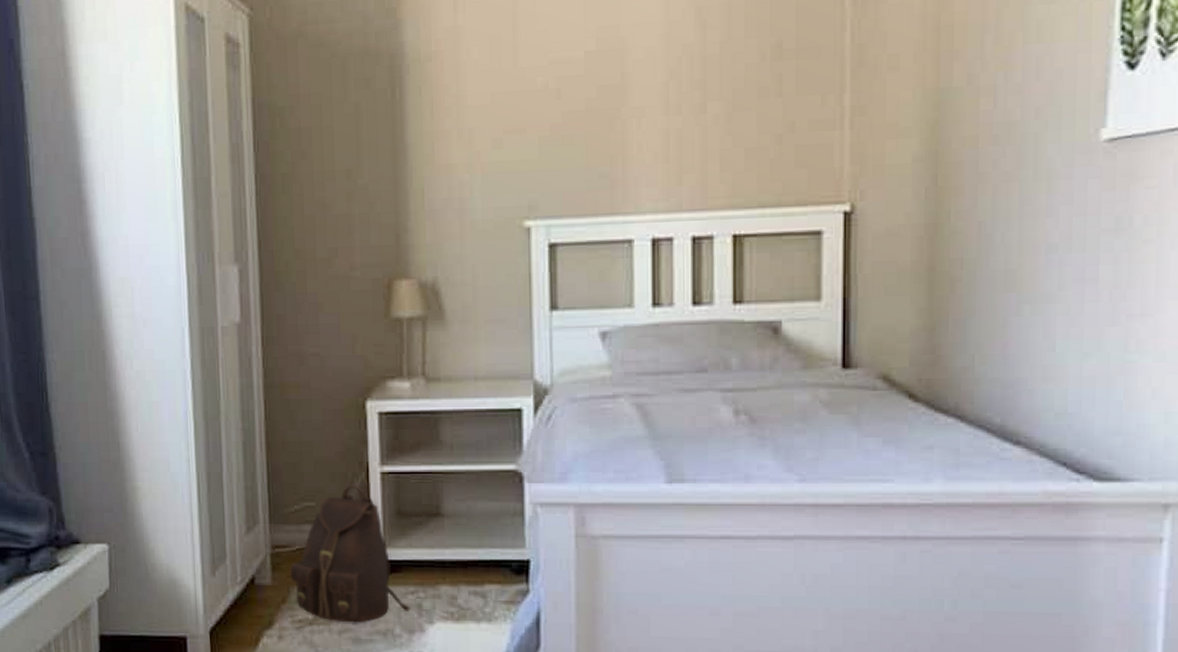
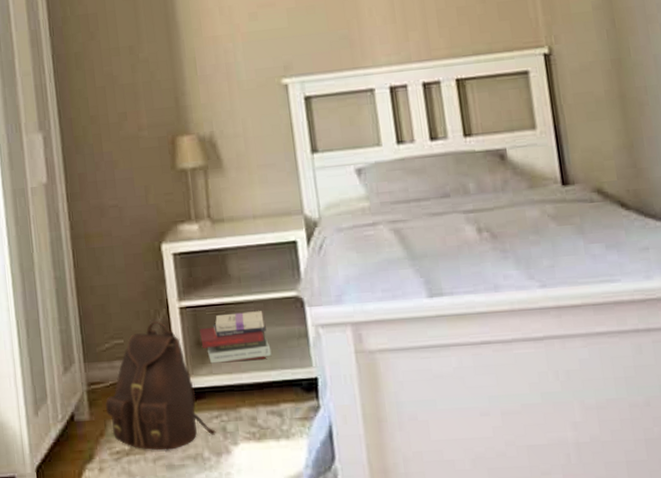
books: none [402,483,481,536] -> present [199,311,272,364]

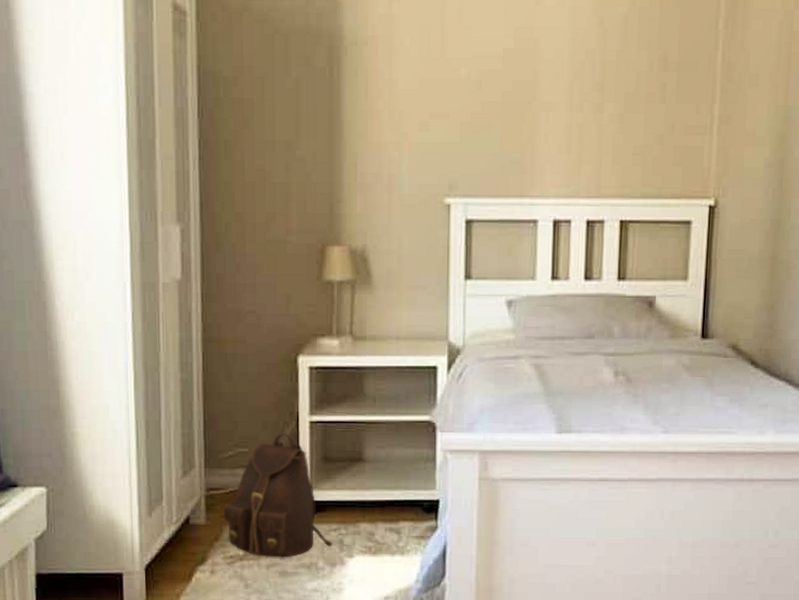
books: present [199,311,272,364] -> none [328,432,397,479]

